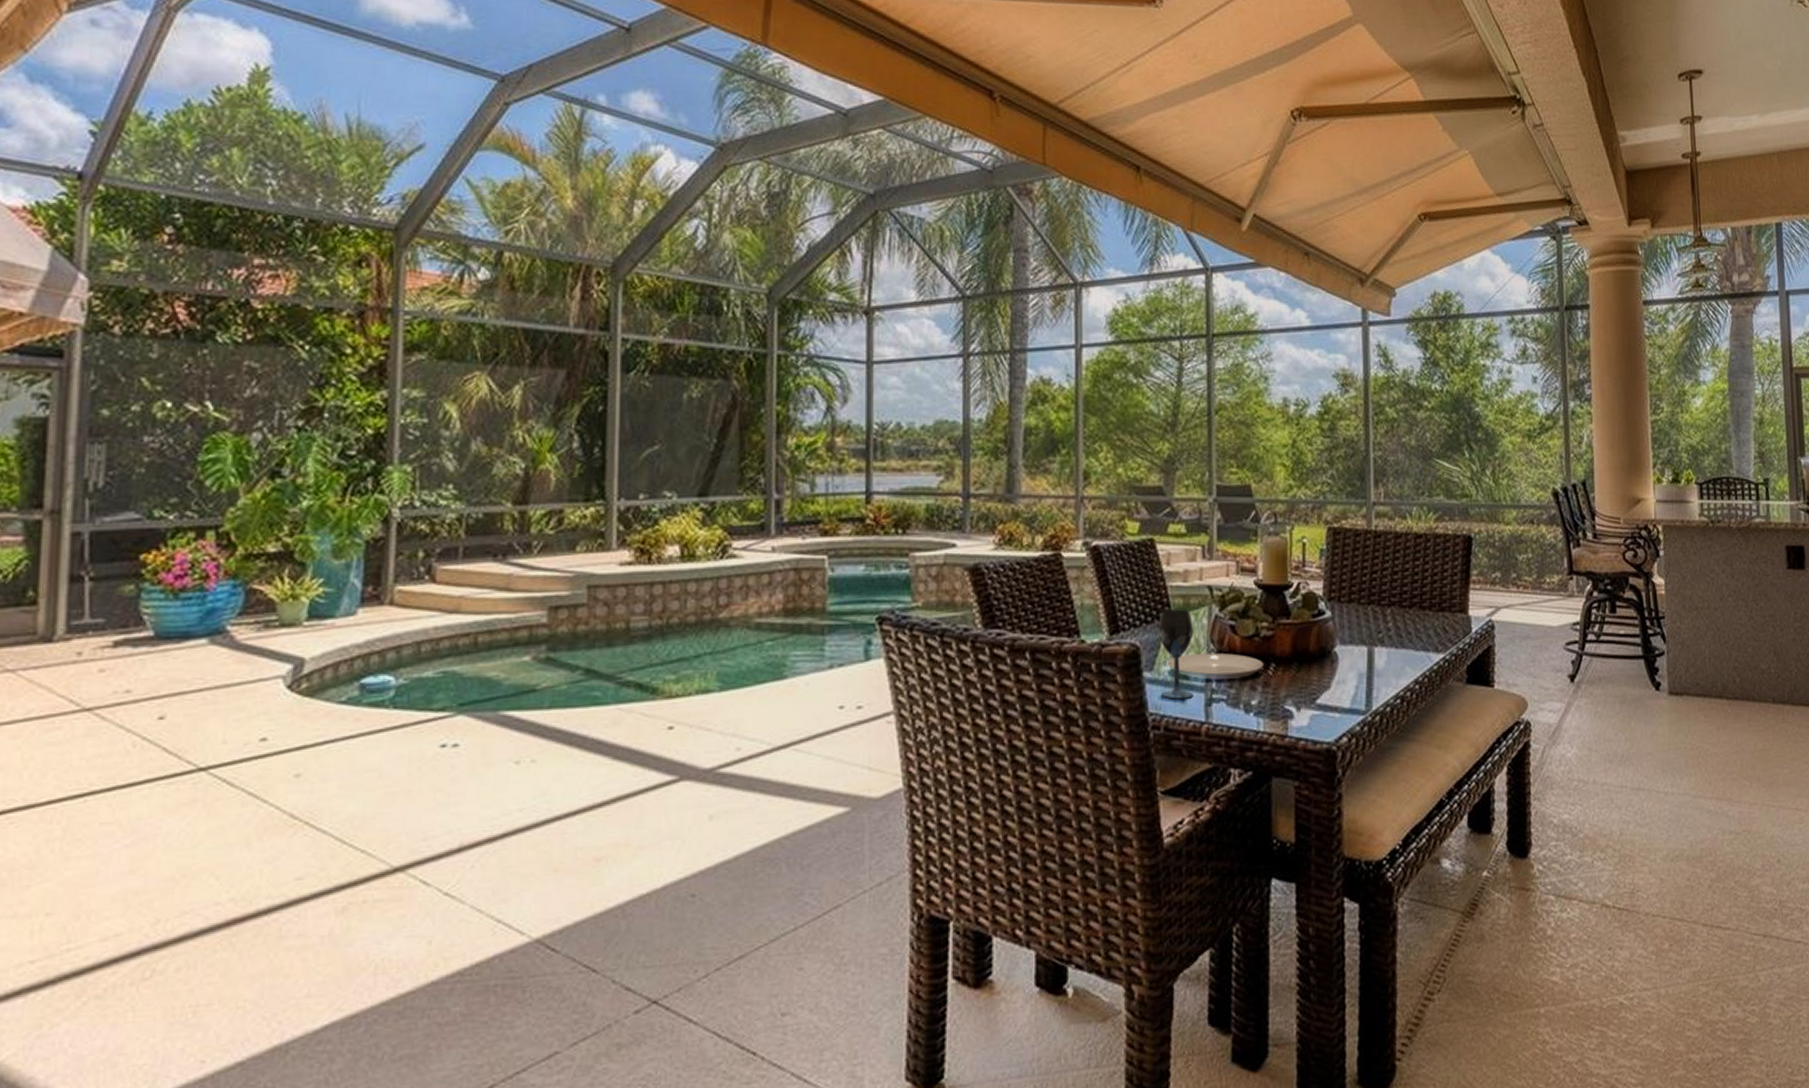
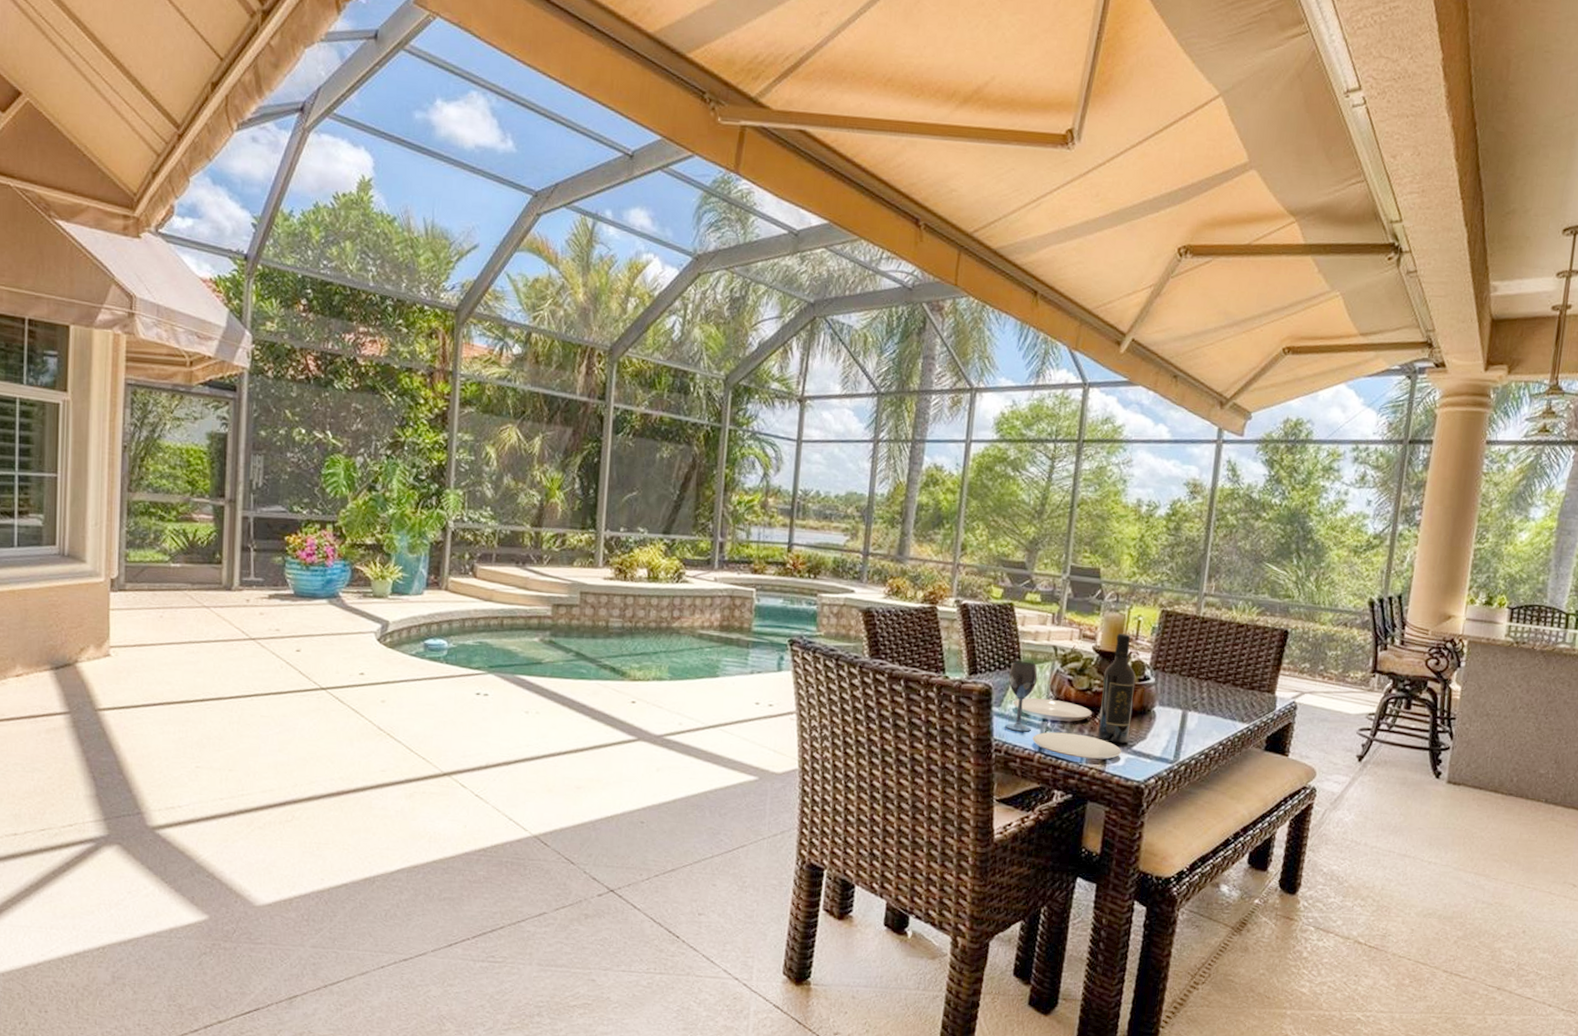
plate: none [1196,692,1305,724] -> present [1032,732,1122,759]
wine bottle: none [1271,561,1311,700] -> present [1098,633,1136,745]

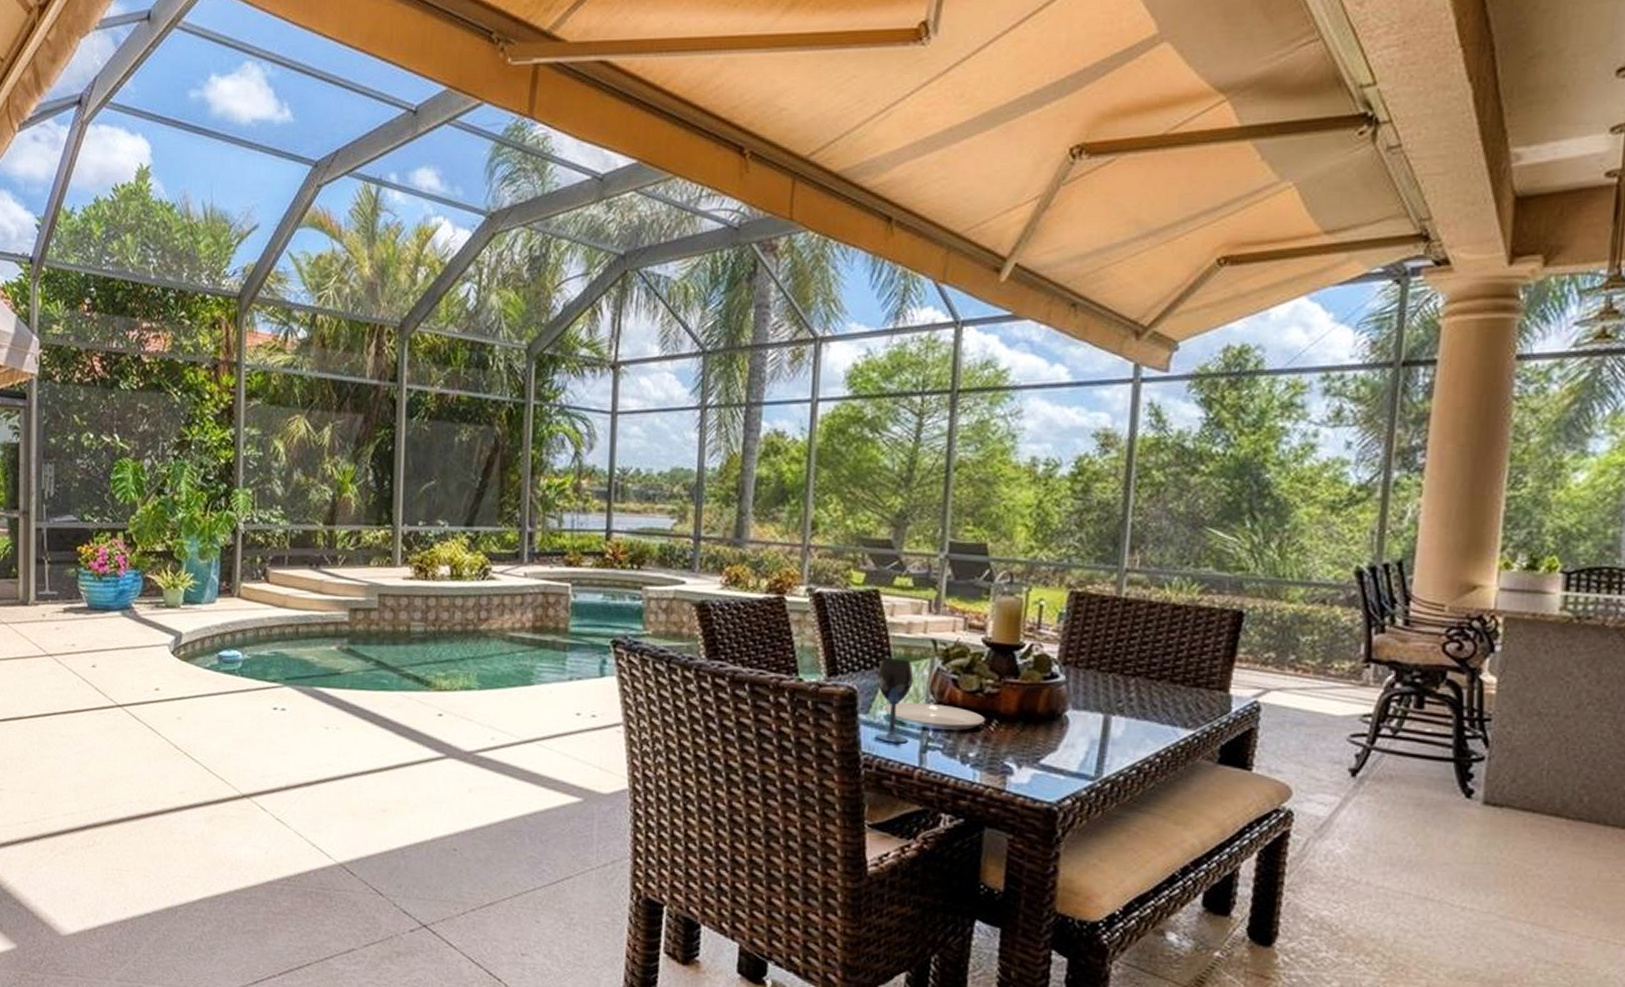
plate: present [1032,732,1122,759] -> none [910,743,1026,776]
wine bottle: present [1098,633,1136,745] -> none [994,622,1041,758]

